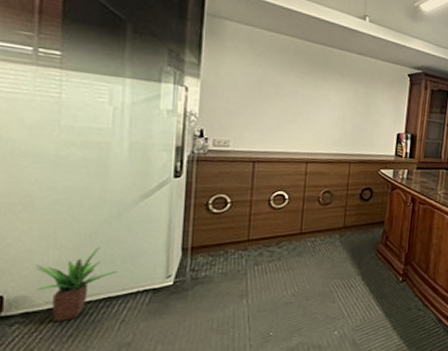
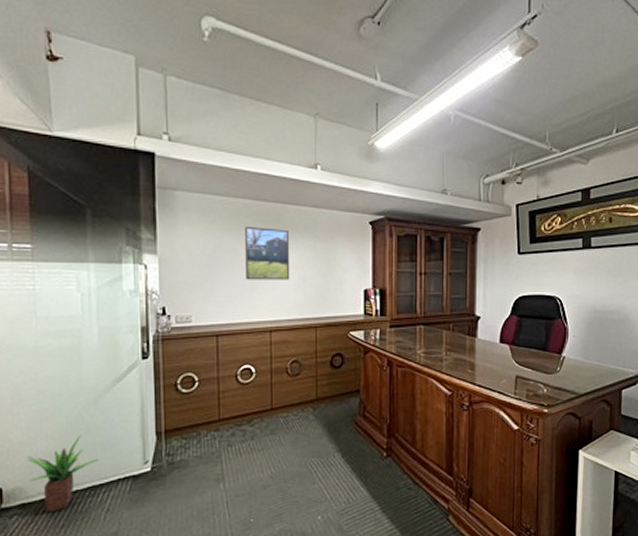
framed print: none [288,62,333,118] -> present [245,226,290,280]

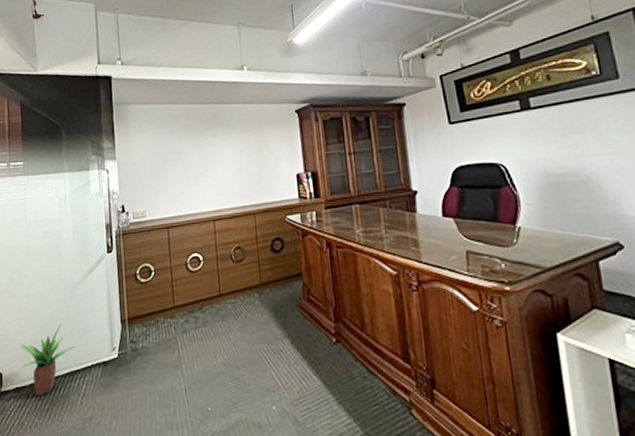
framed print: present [245,226,290,280] -> none [186,126,228,175]

